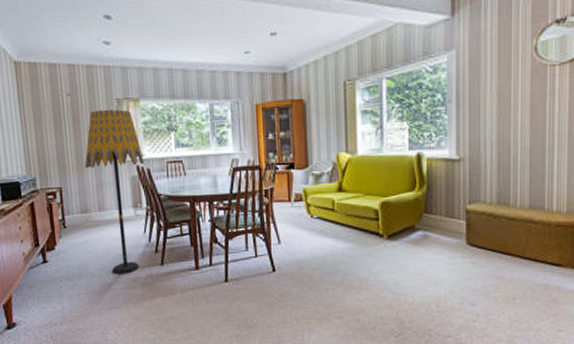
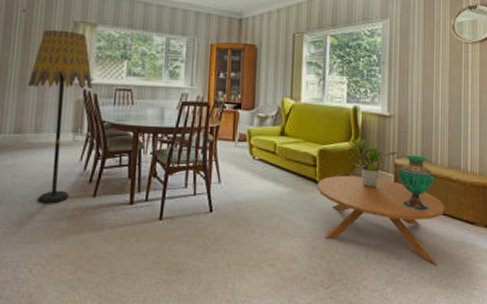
coffee table: none [381,225,525,309] -> present [317,175,445,265]
potted plant: none [412,185,469,237] -> present [347,138,397,188]
decorative urn: none [470,198,512,256] -> present [398,154,434,211]

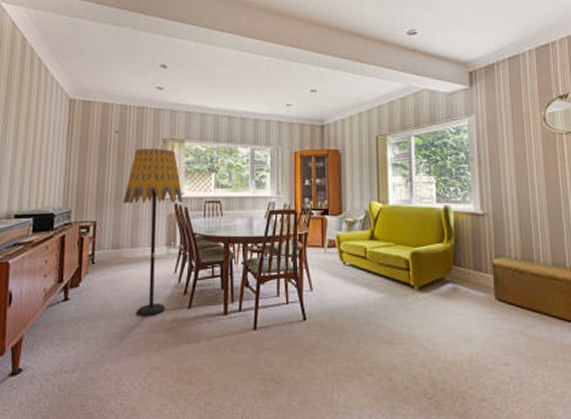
coffee table: present [317,175,445,265] -> none [412,278,553,372]
potted plant: present [347,138,397,188] -> none [441,238,495,291]
decorative urn: present [398,154,434,211] -> none [497,254,537,313]

